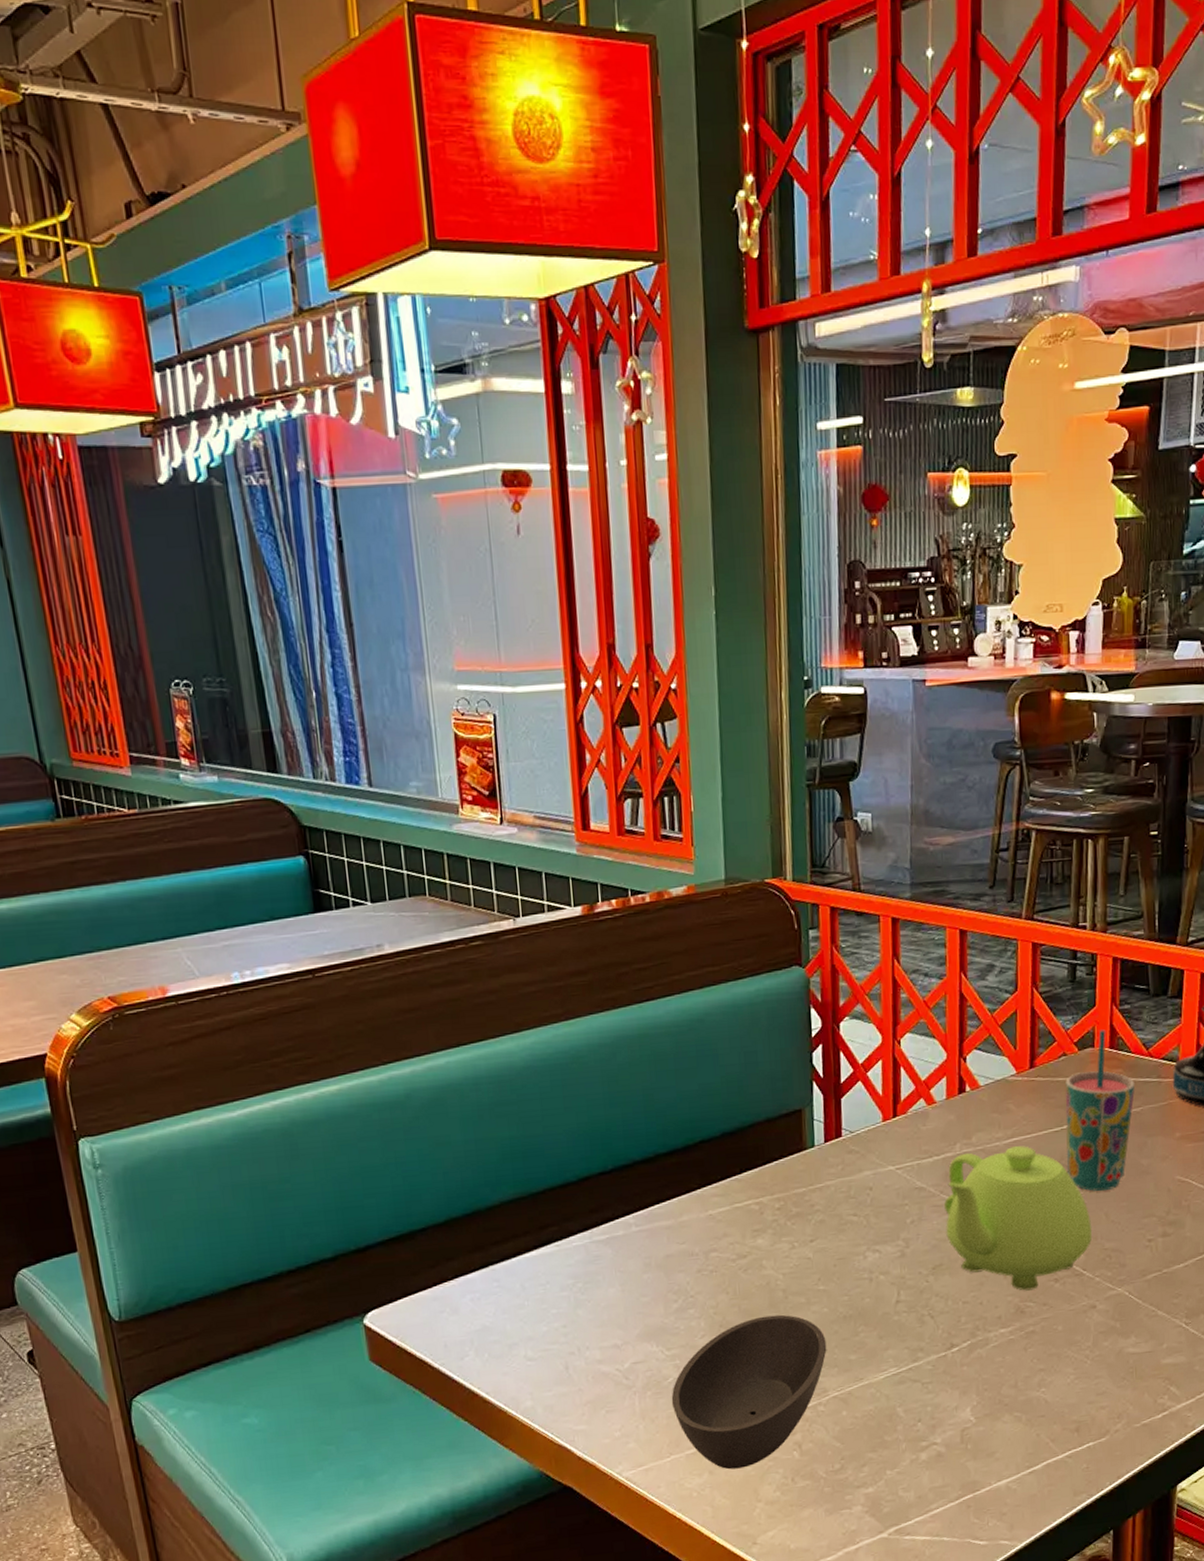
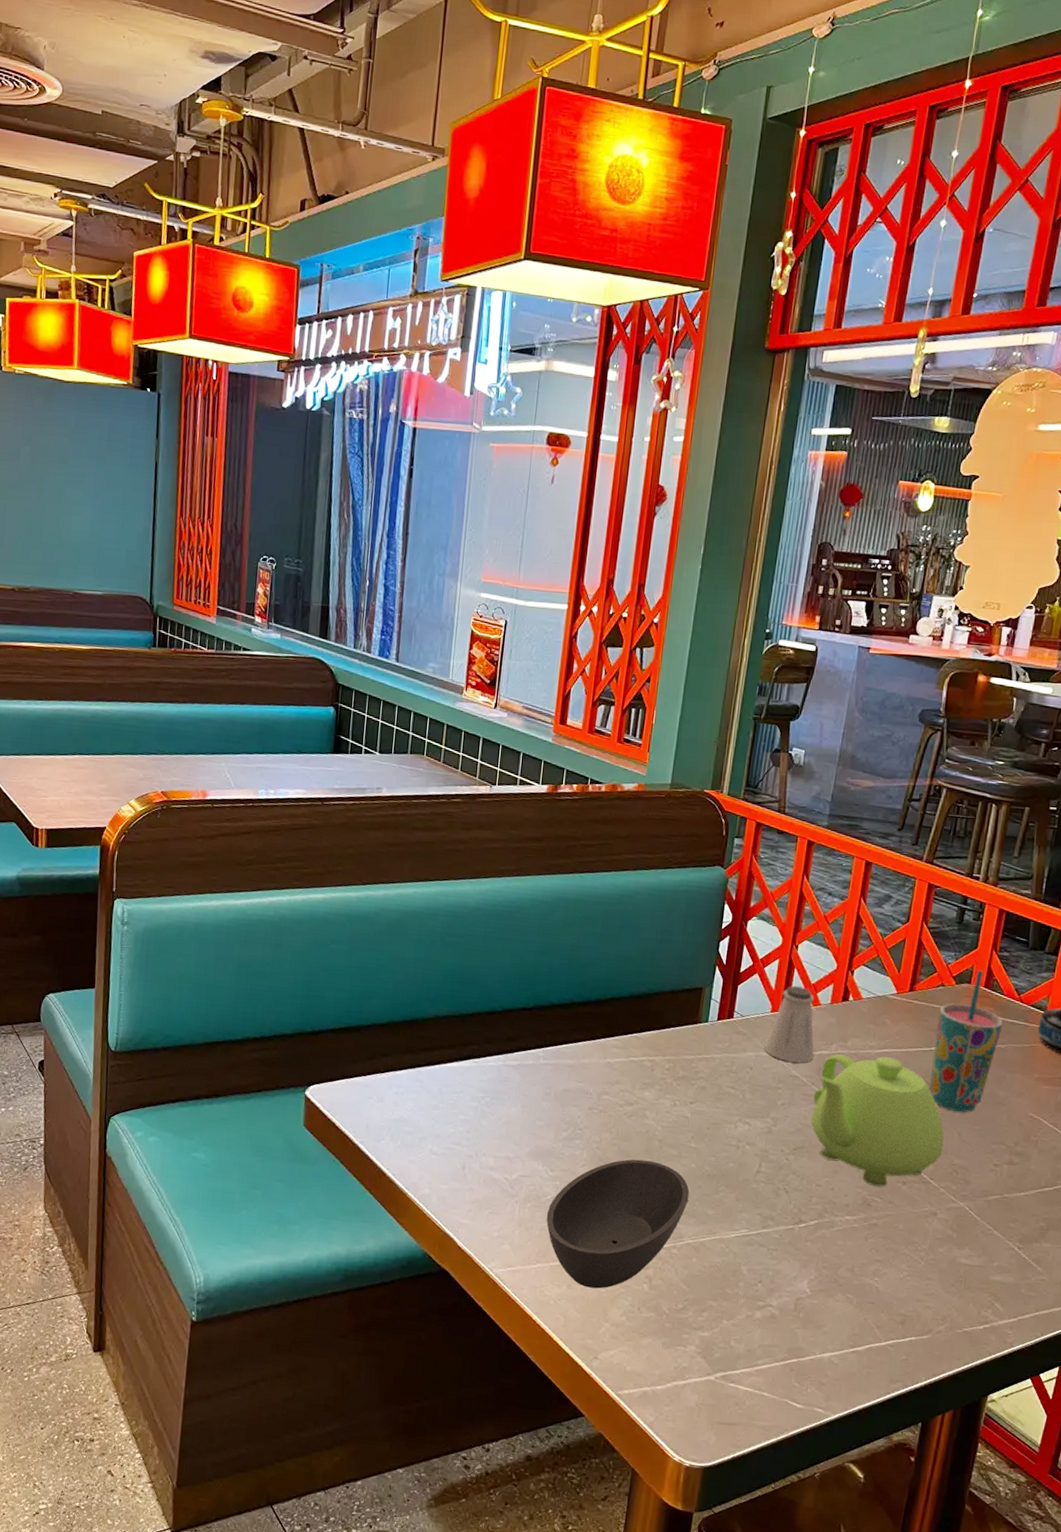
saltshaker: none [881,1086,937,1174] -> present [764,986,815,1063]

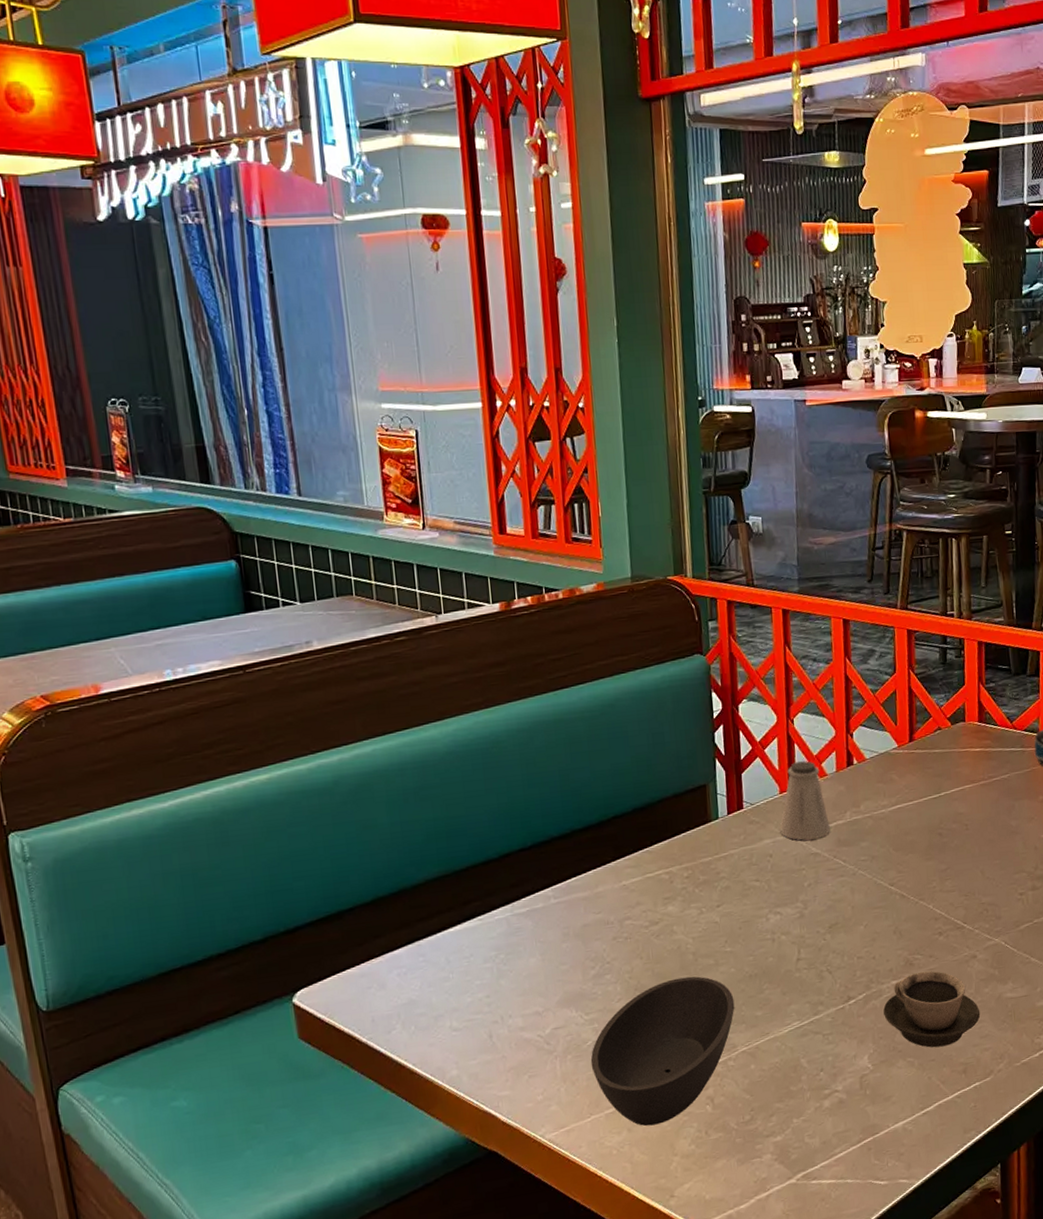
teapot: present [811,1053,945,1187] -> none [837,812,970,945]
cup: none [831,1214,930,1293] -> present [883,971,981,1048]
cup: present [930,970,1003,1113] -> none [941,705,1002,851]

